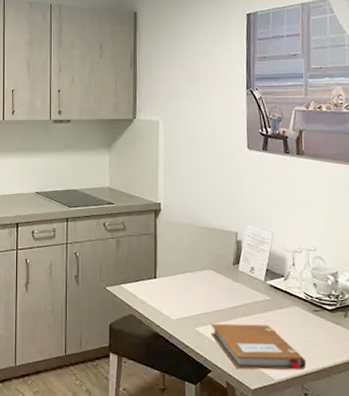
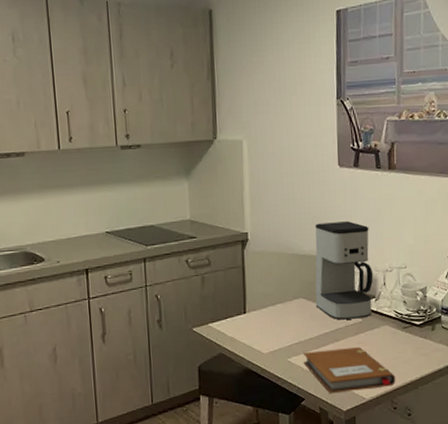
coffee maker: none [223,200,282,296] -> present [315,221,374,320]

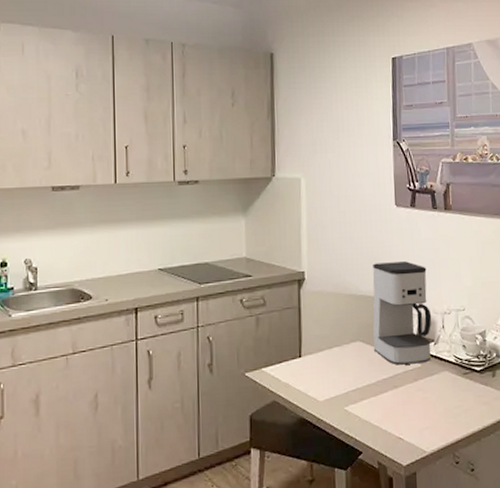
notebook: present [303,347,396,393] -> none [360,395,458,446]

